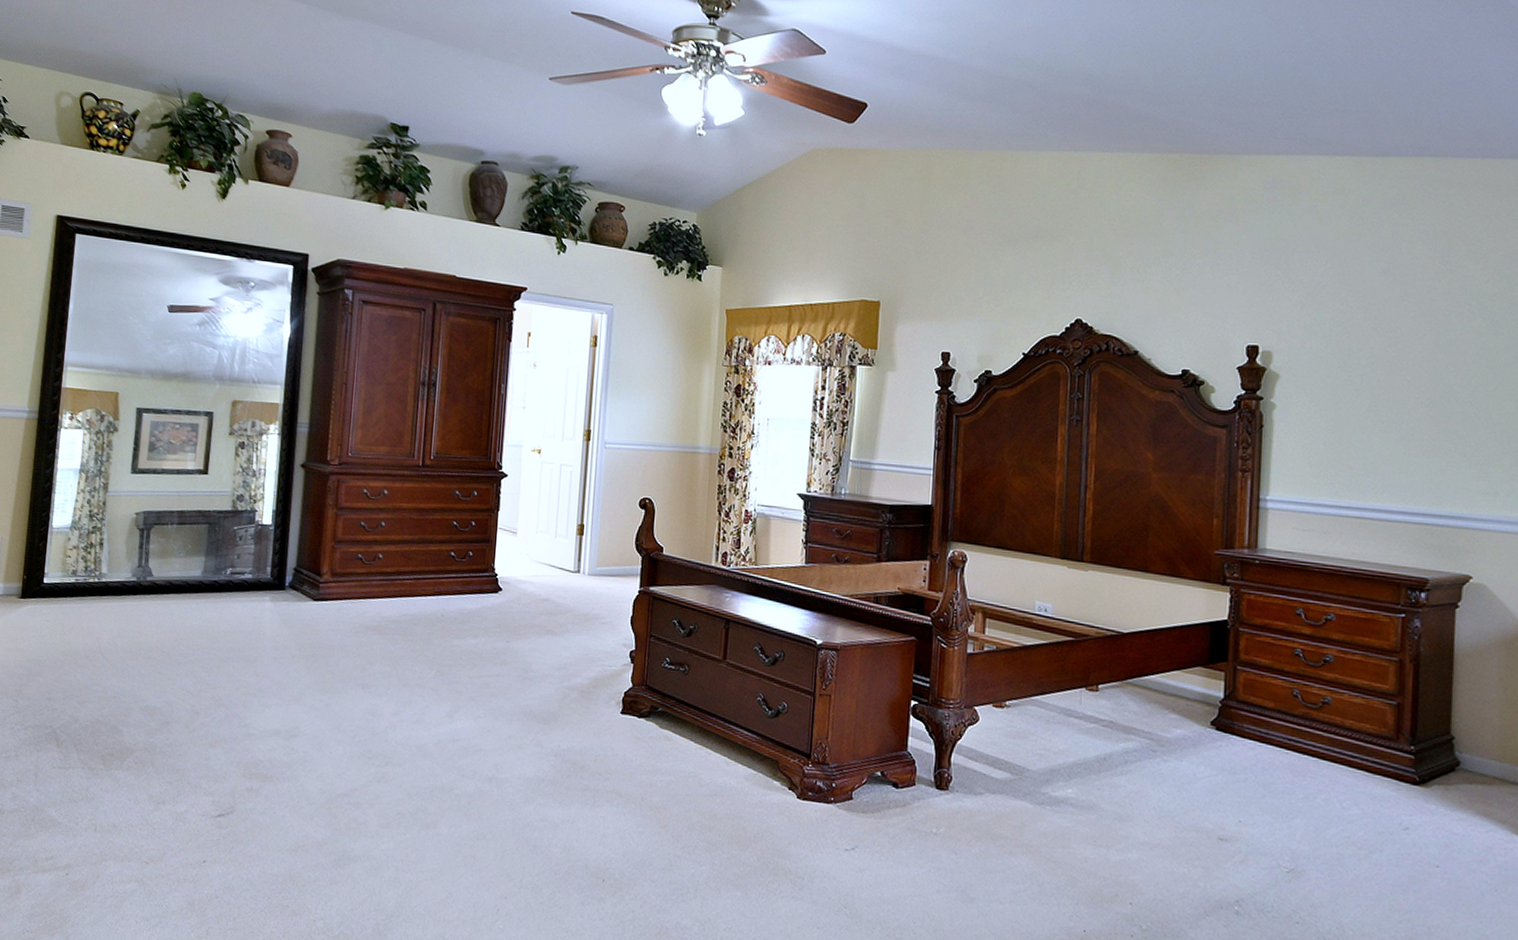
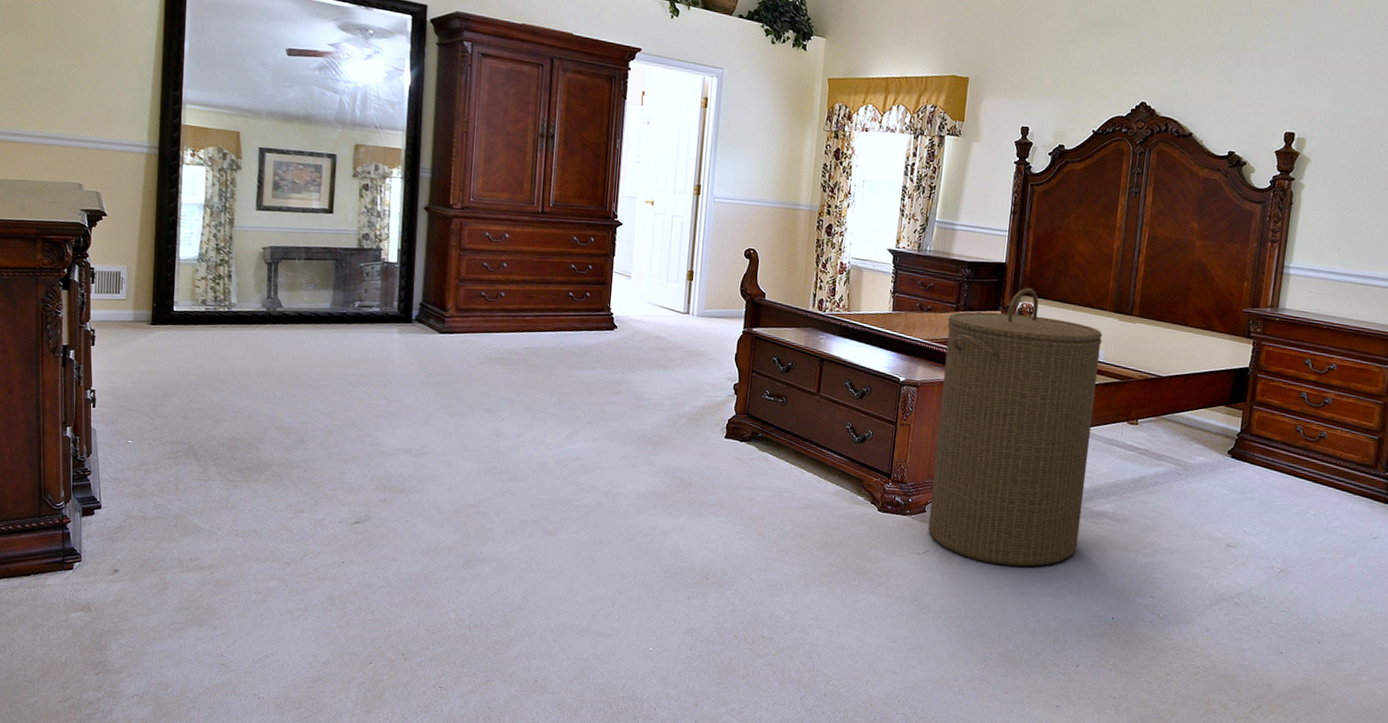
laundry hamper: none [857,533,1050,866] -> present [928,288,1103,567]

